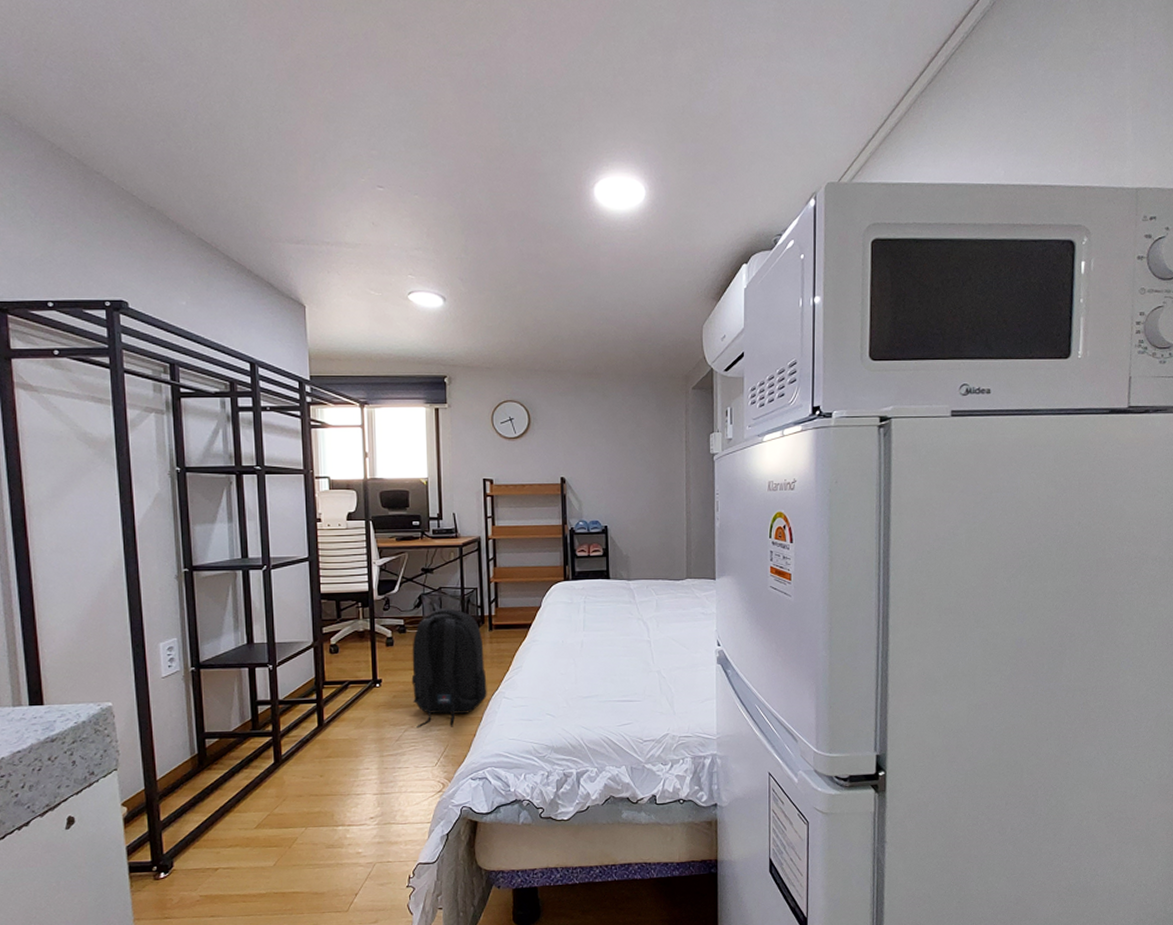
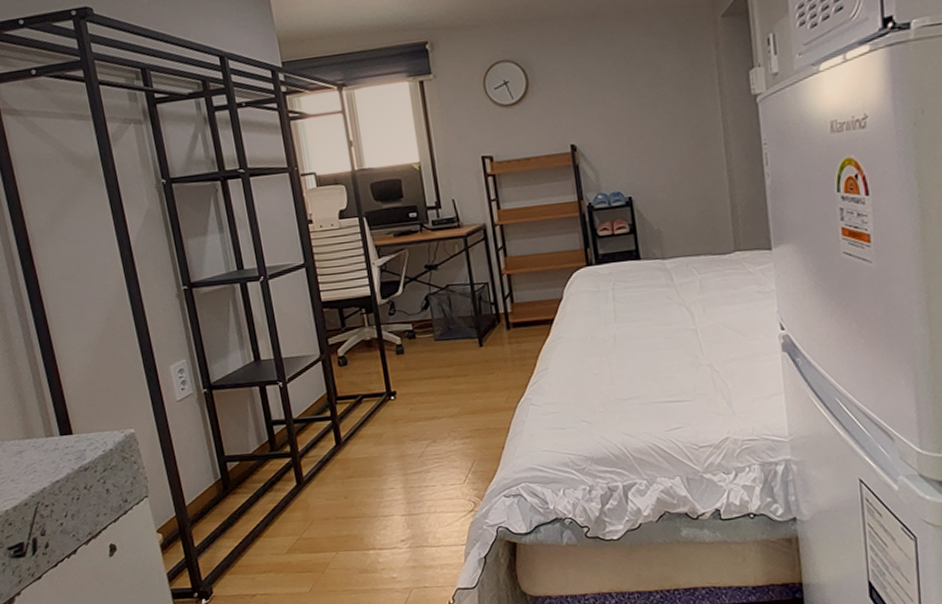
backpack: present [411,608,487,729] -> none [424,308,512,443]

